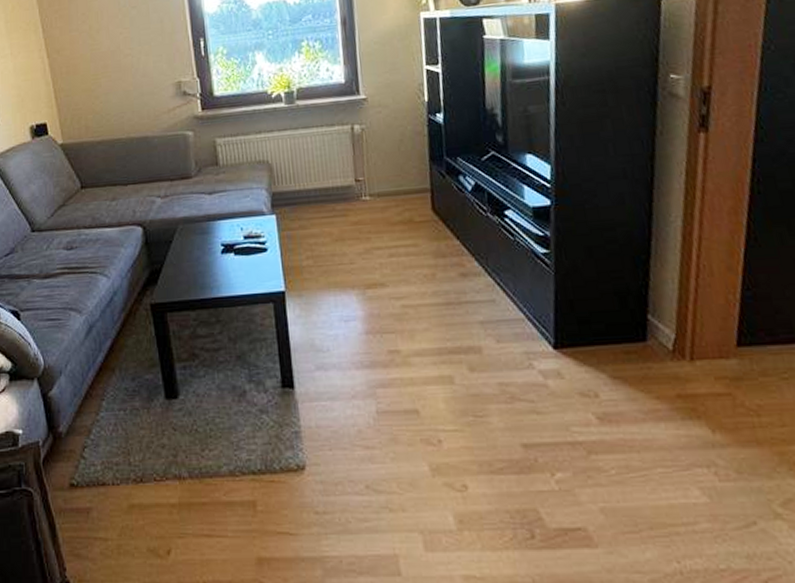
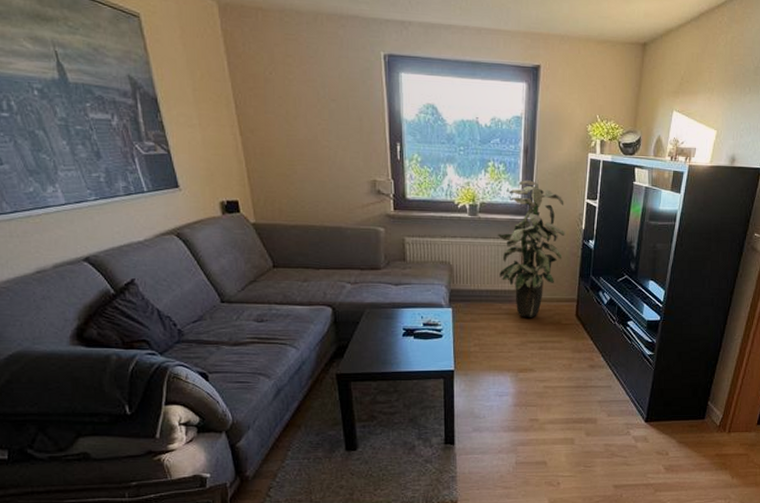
indoor plant: none [321,54,405,218] -> present [497,180,565,317]

